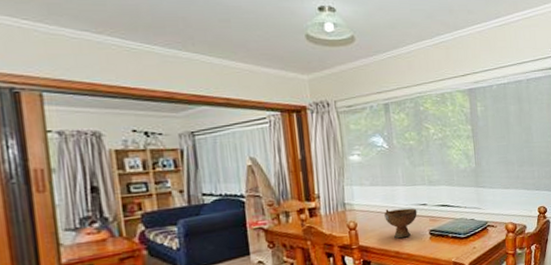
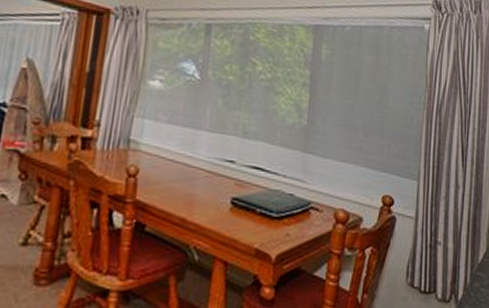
bowl: present [384,208,418,239] -> none [176,158,221,202]

